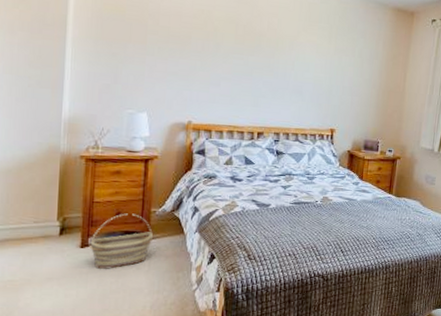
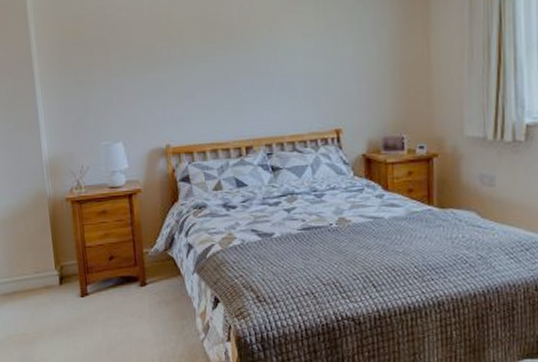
basket: present [90,213,153,269] -> none [89,256,150,319]

